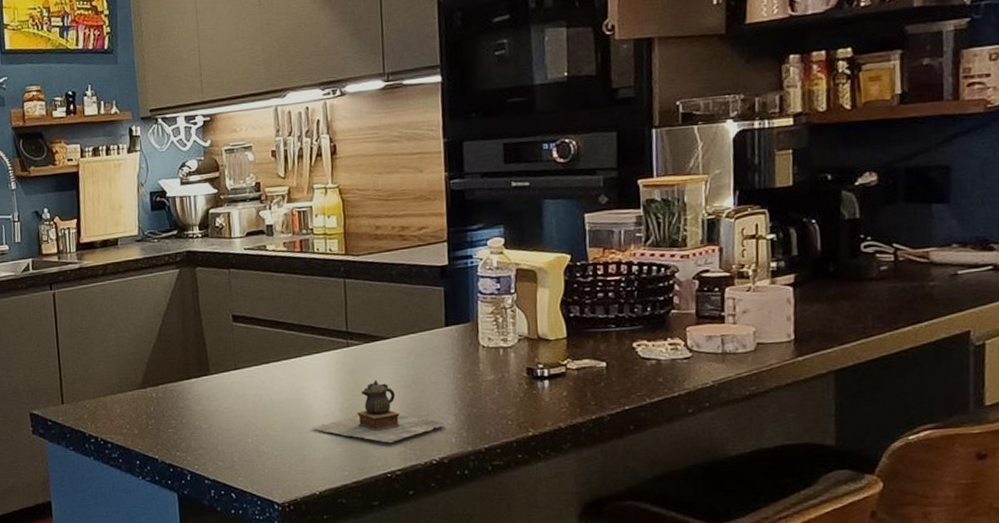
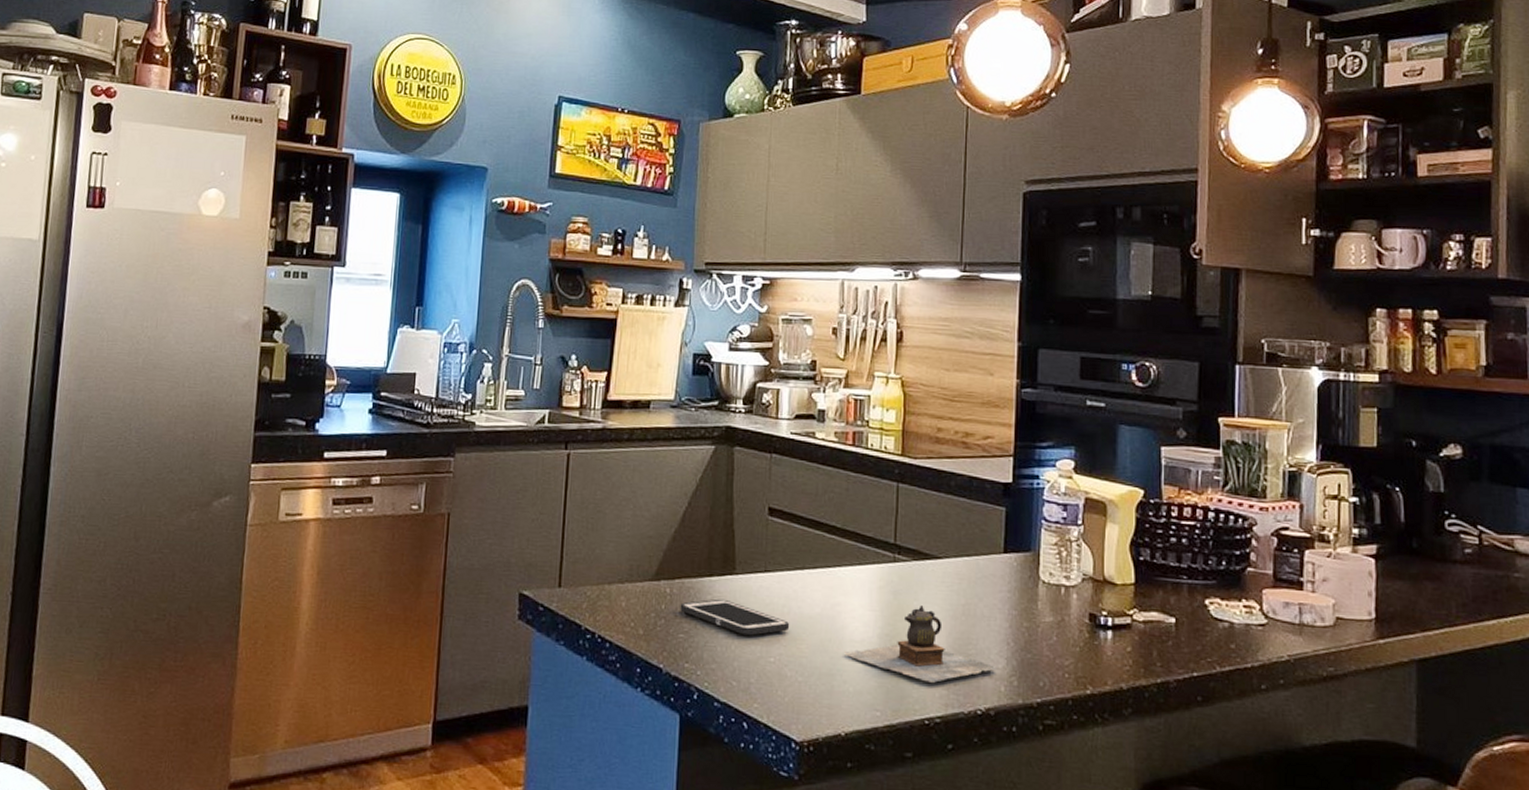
cell phone: none [166,396,262,424] -> present [680,598,790,636]

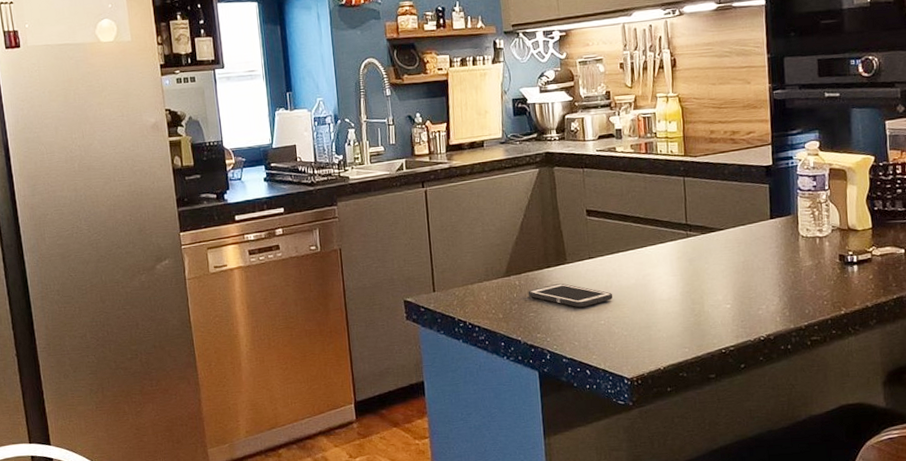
teapot: present [844,605,996,683] -> none [656,267,772,322]

